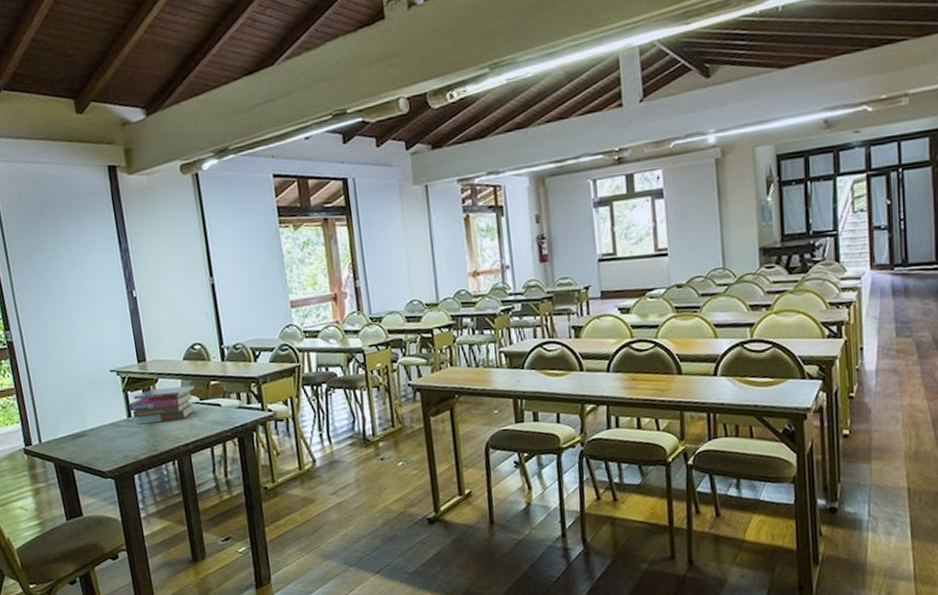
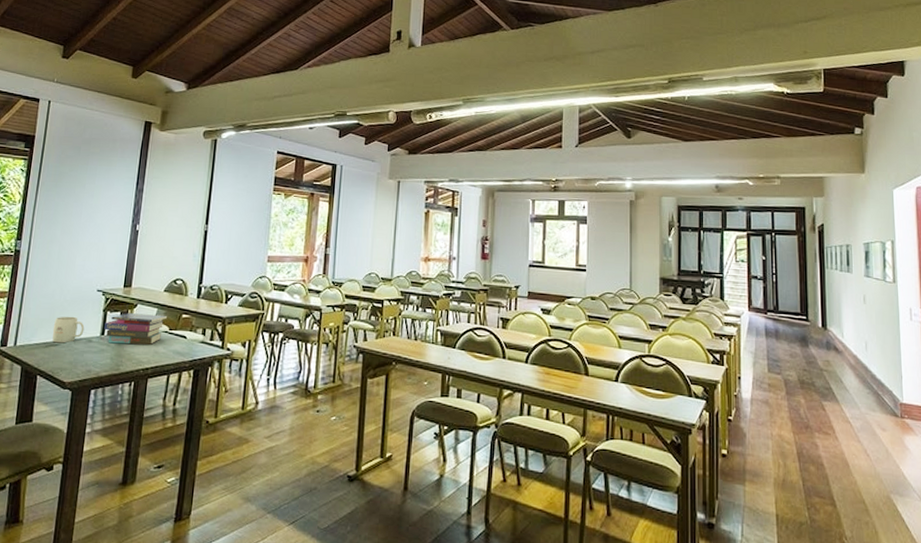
mug: none [74,402,109,434] -> present [52,316,85,343]

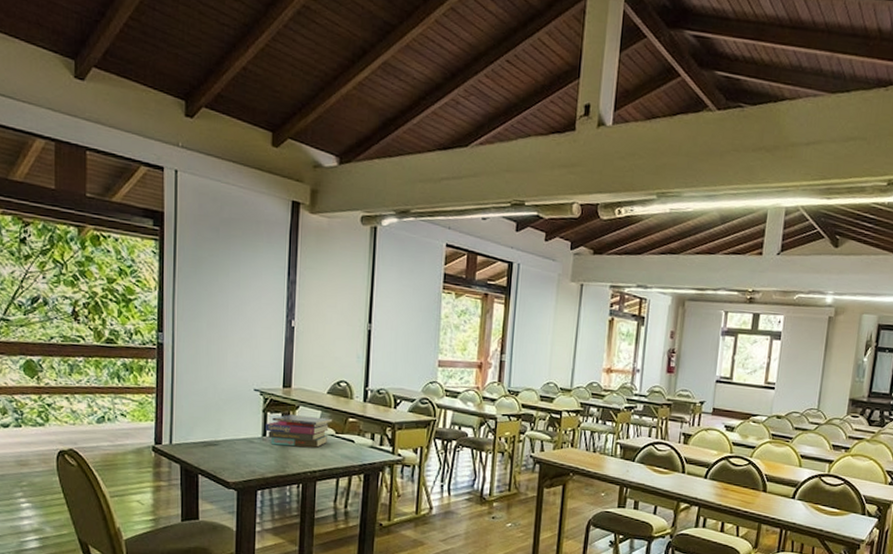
mug: present [52,316,85,343] -> none [209,415,244,443]

